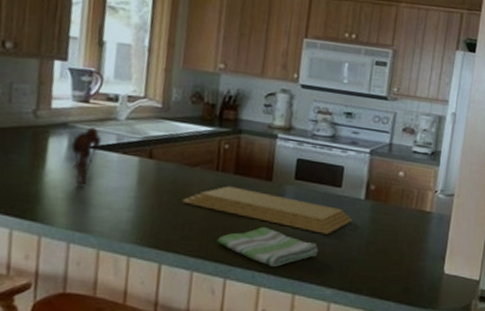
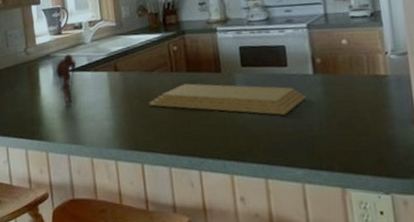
dish towel: present [216,226,318,268] -> none [185,116,280,155]

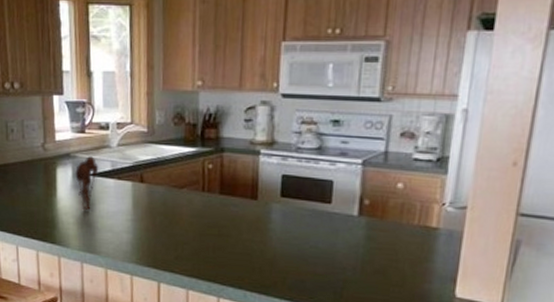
cutting board: present [148,83,306,115] -> none [172,206,345,254]

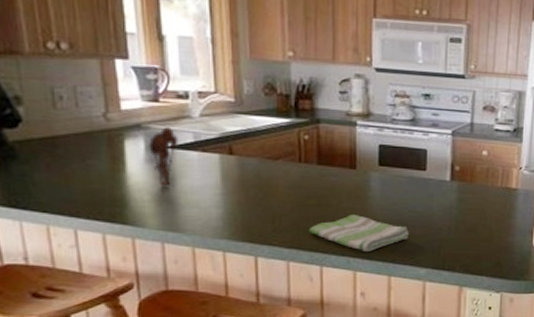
dish towel: none [208,246,309,288] -> present [308,213,409,253]

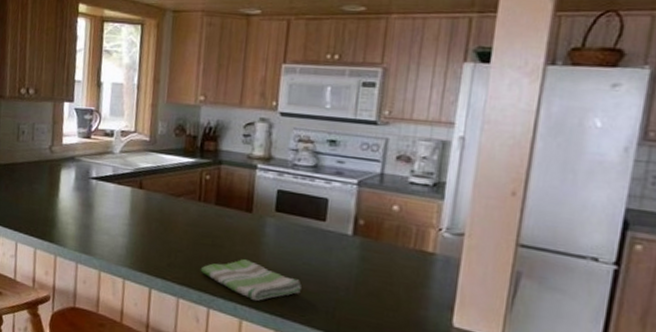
utensil holder: present [149,127,179,187] -> none [78,160,101,213]

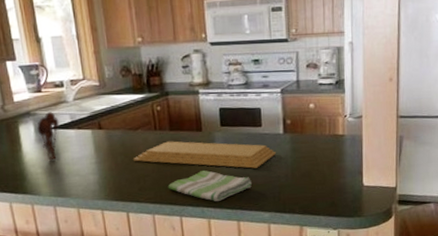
utensil holder: none [78,160,101,213] -> present [37,112,59,161]
cutting board: none [168,216,338,271] -> present [132,141,276,169]

